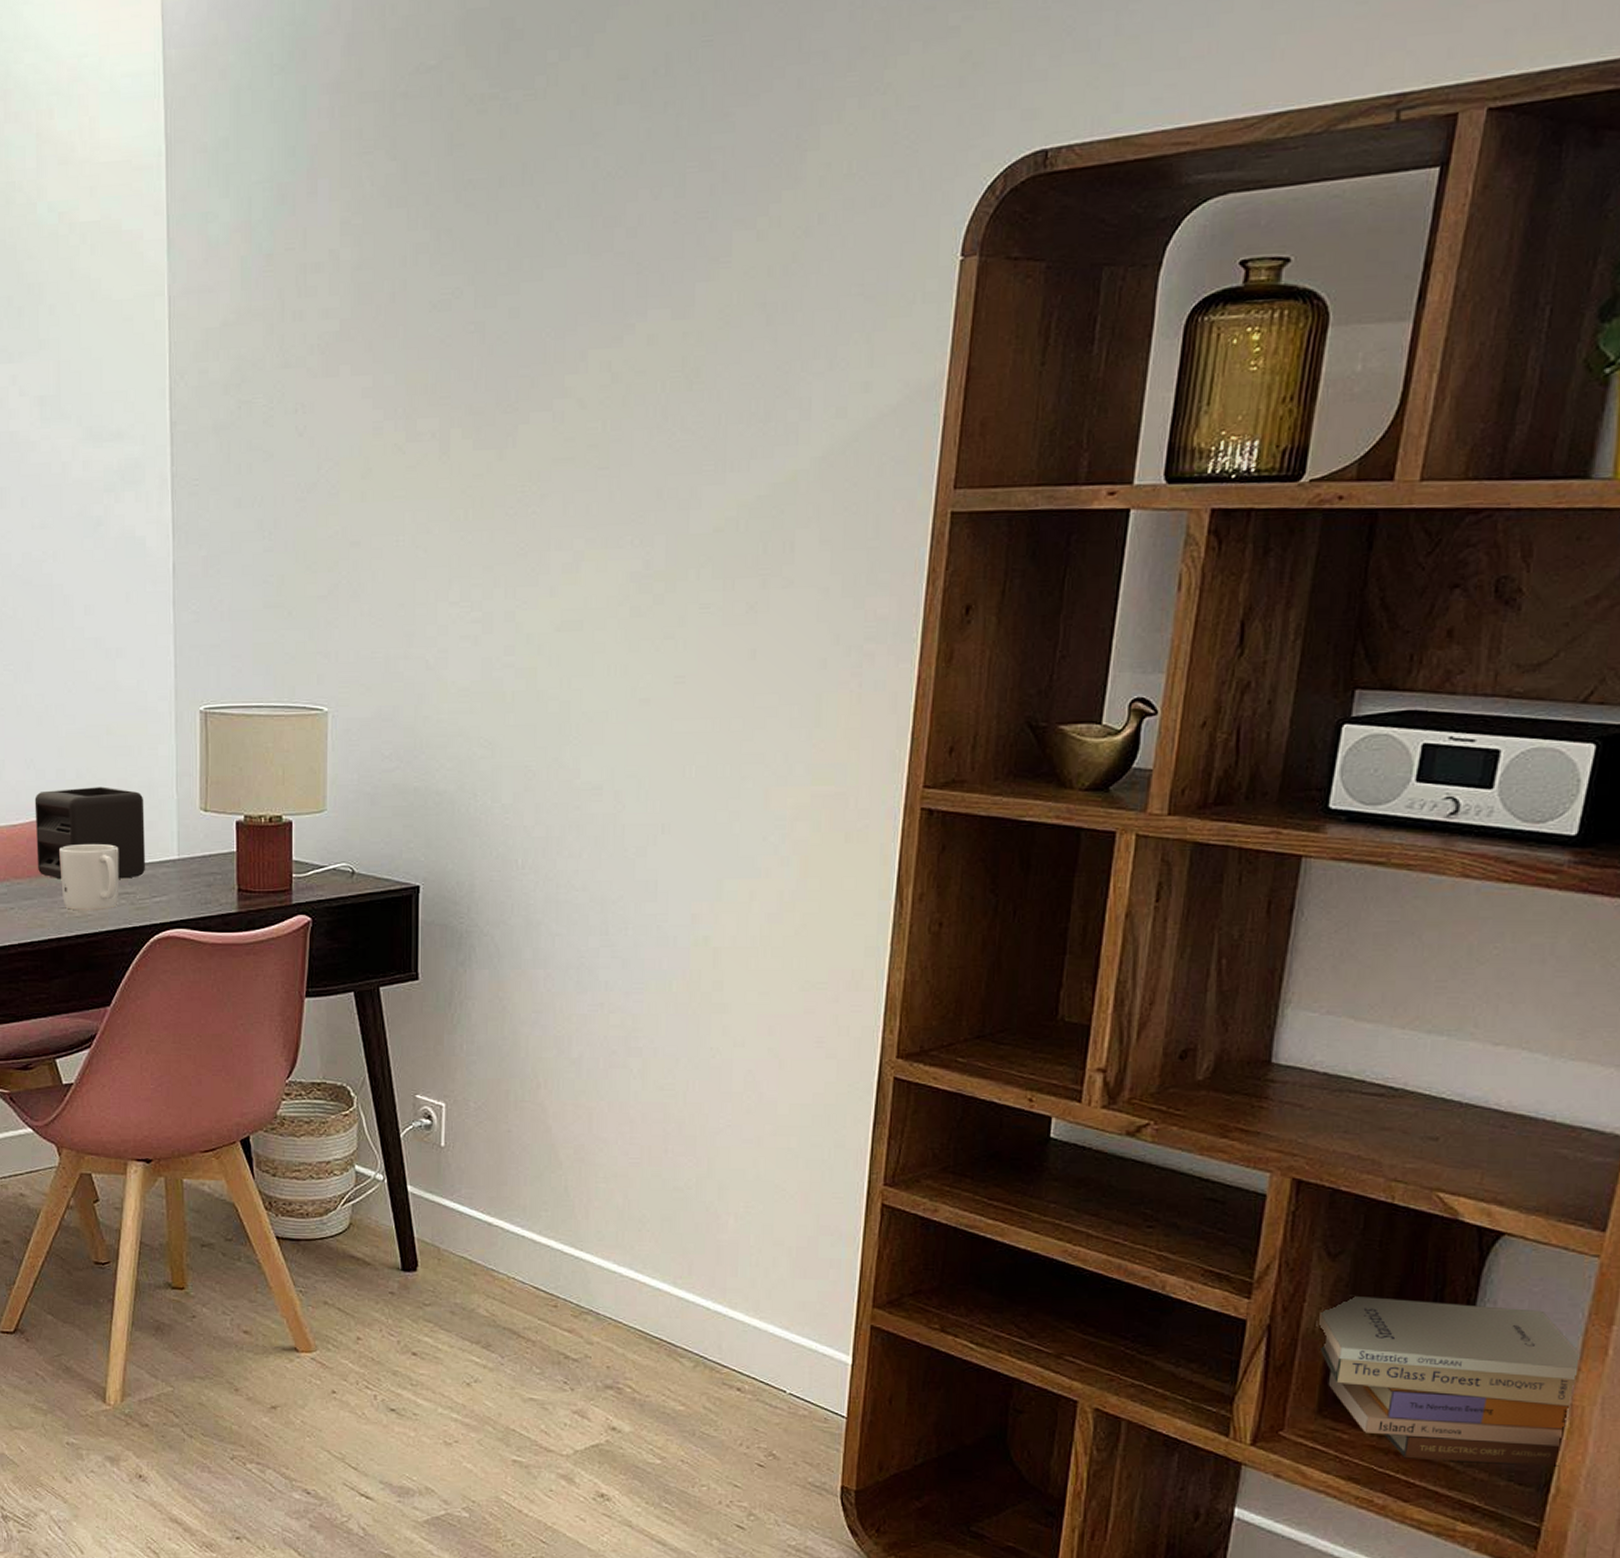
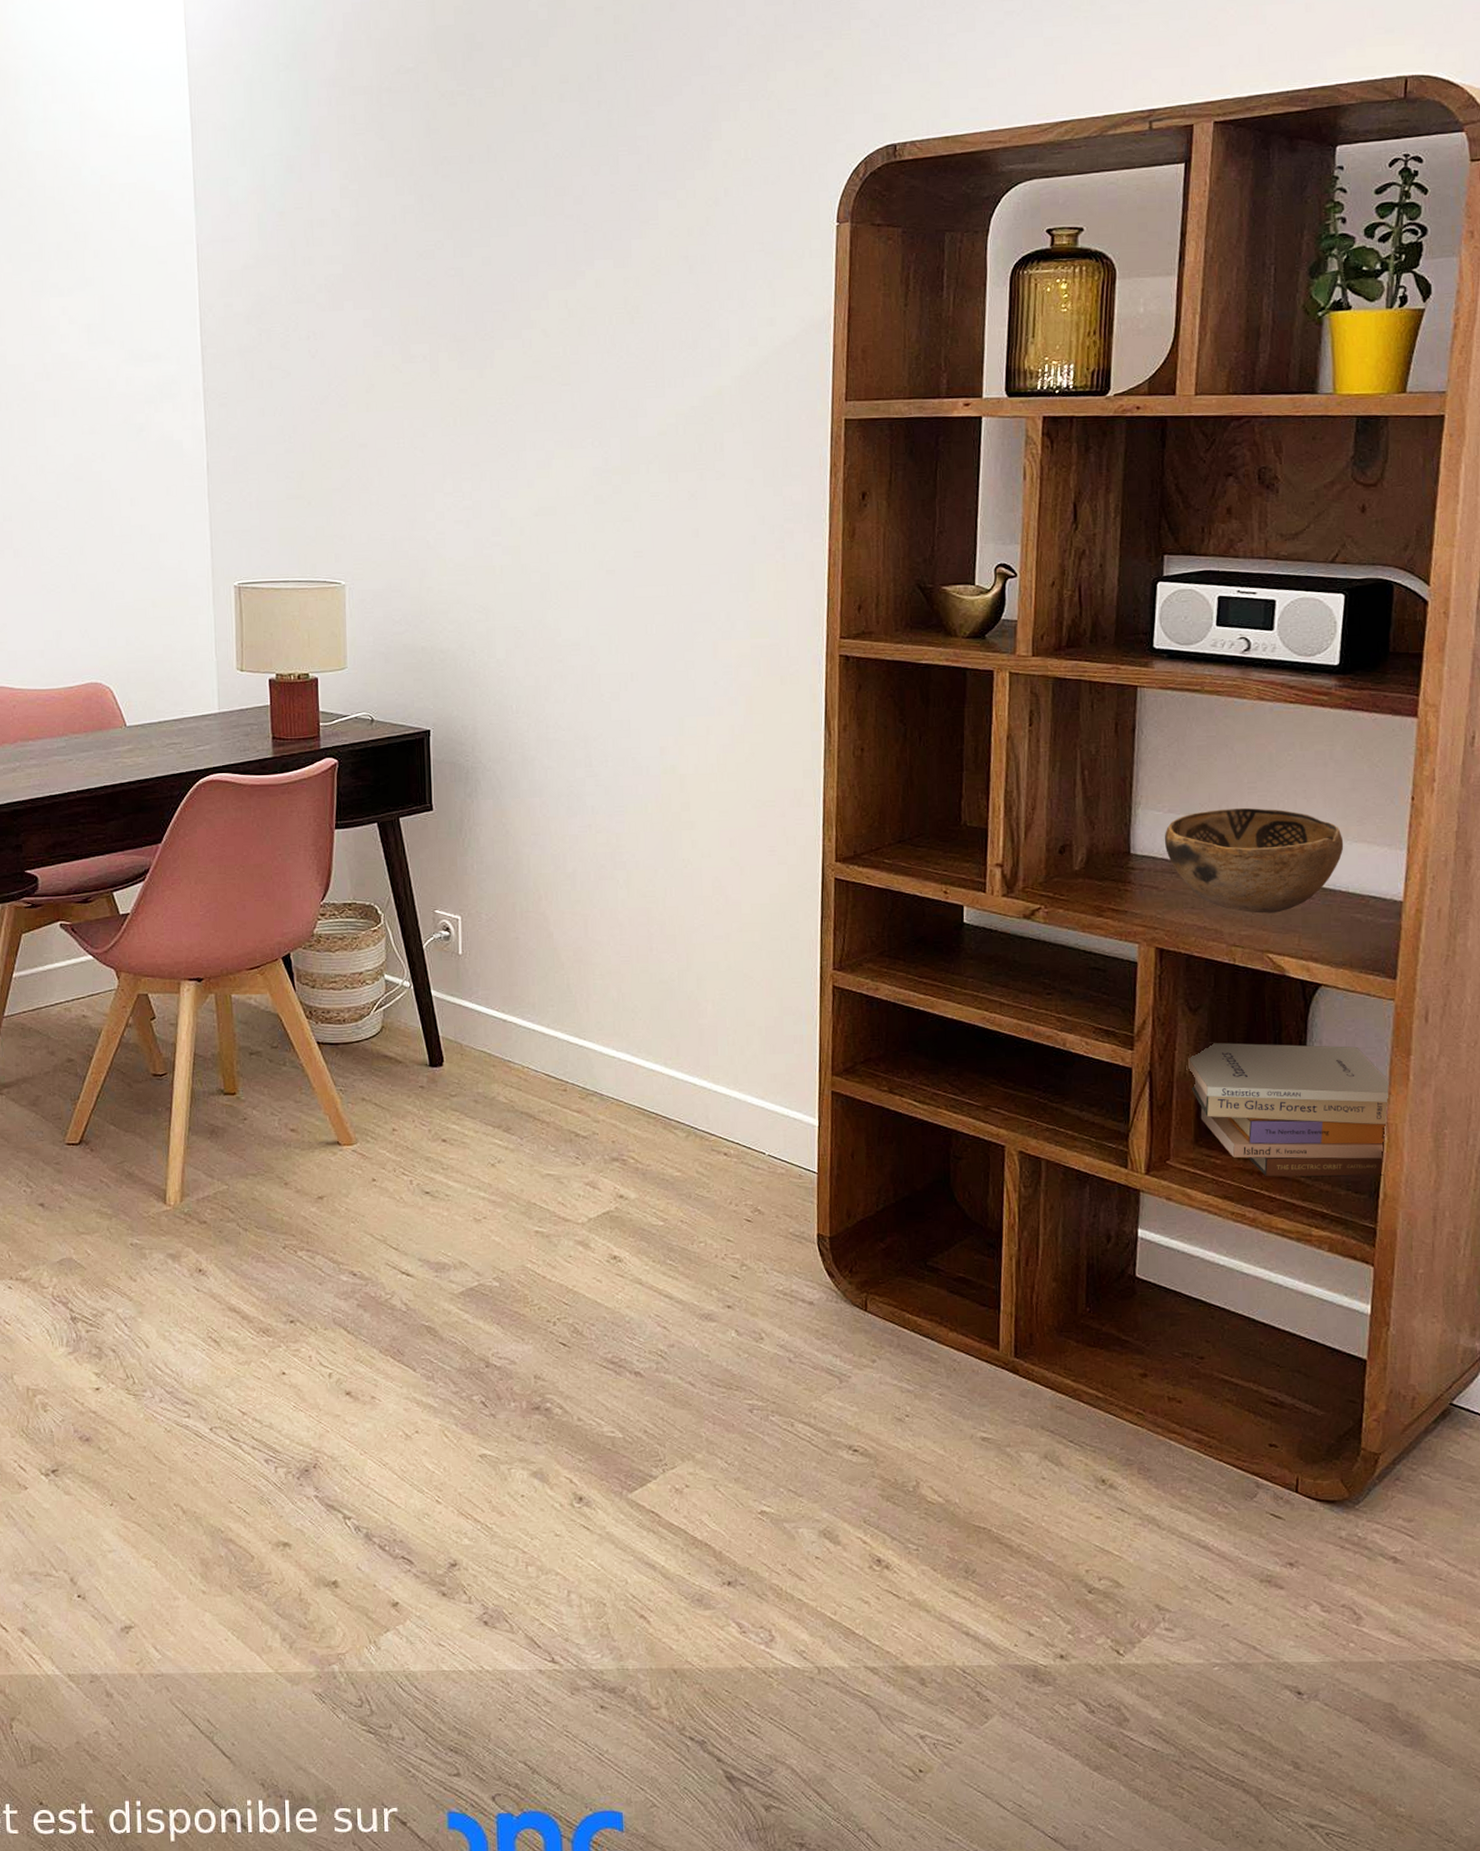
desk organizer: present [34,787,146,879] -> none [89,652,191,733]
mug: present [59,843,119,911] -> none [112,701,167,760]
decorative bowl: none [1317,1011,1556,1143] -> present [1164,807,1344,914]

